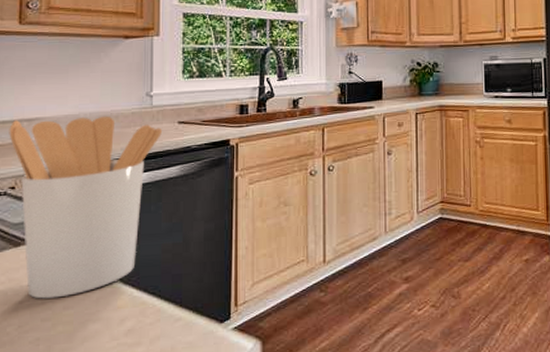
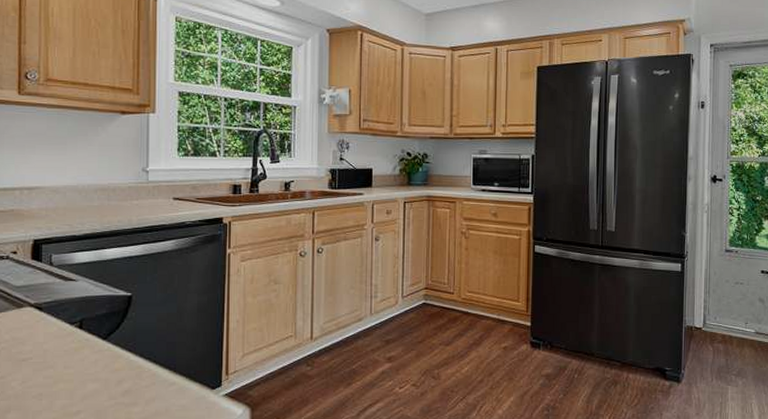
utensil holder: present [9,116,162,299] -> none [10,188,157,358]

